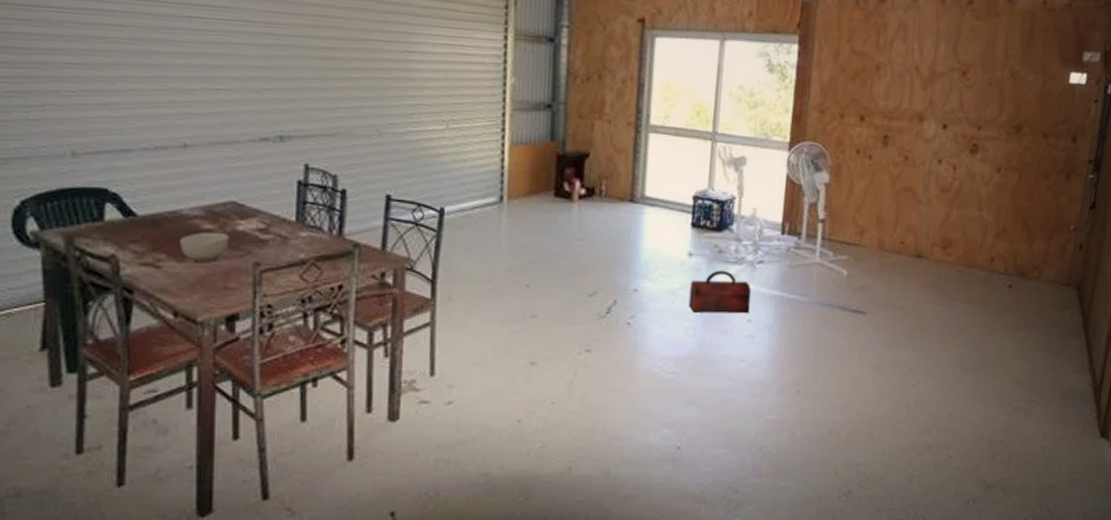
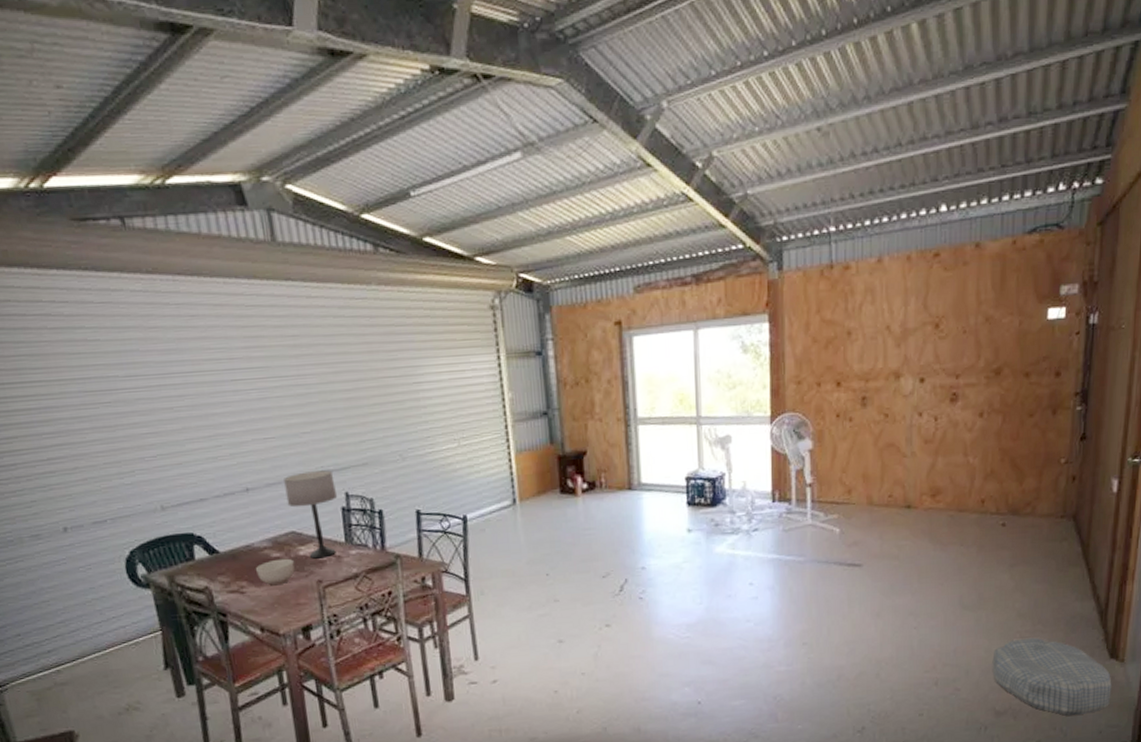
table lamp: none [232,134,295,237] -> present [284,470,338,559]
toolbox: present [688,270,752,314] -> none [692,541,751,582]
dog bed: none [986,408,1101,494] -> present [992,637,1112,716]

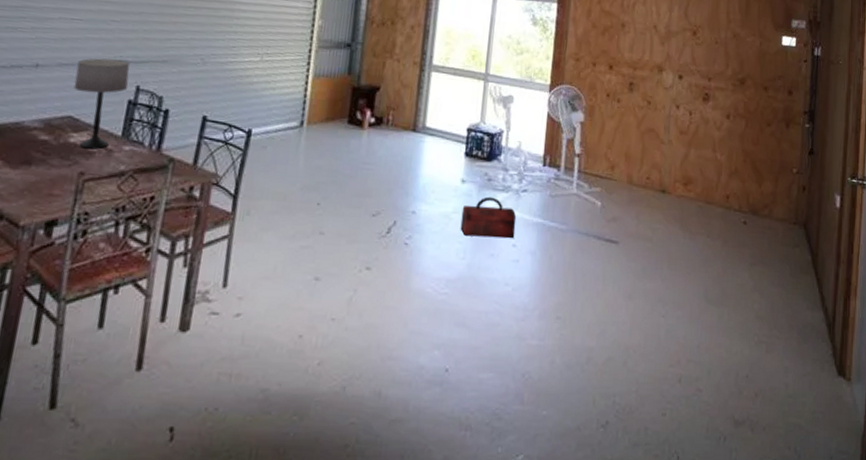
bowl: present [255,558,295,586] -> none [16,142,62,171]
toolbox: none [692,541,751,582] -> present [460,196,517,238]
dog bed: present [992,637,1112,716] -> none [732,342,841,435]

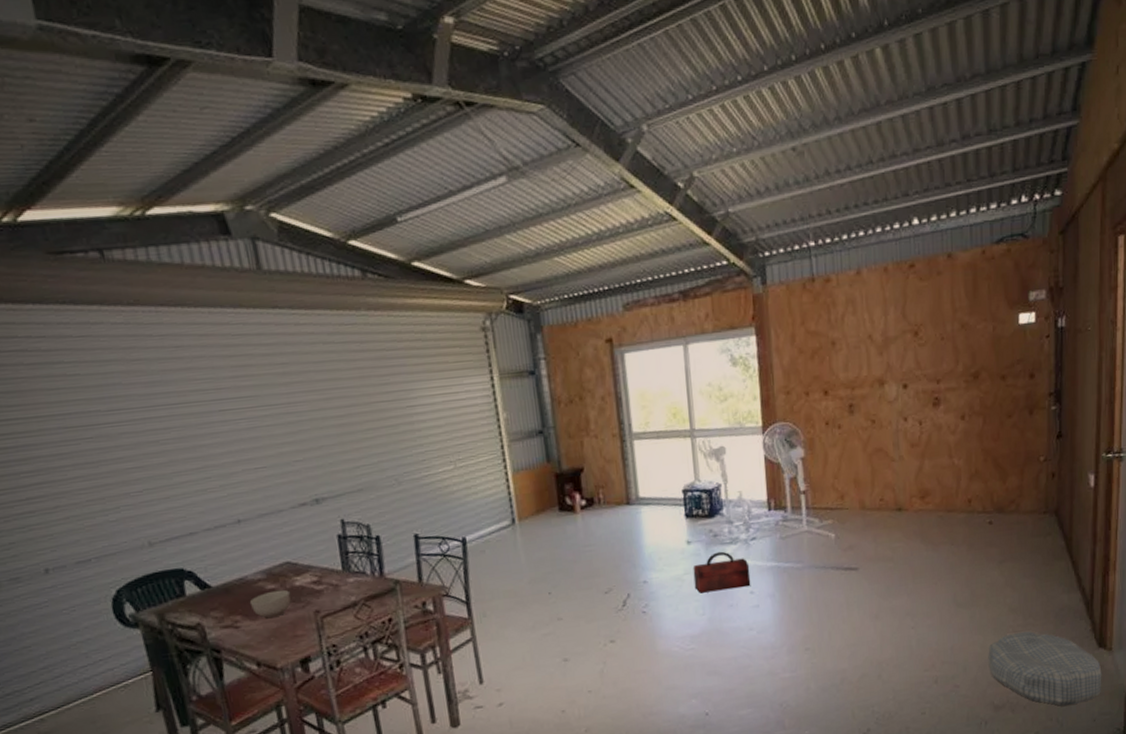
bowl: none [16,142,62,171] -> present [249,589,291,619]
table lamp: present [73,58,130,150] -> none [276,498,333,589]
dog bed: none [732,342,841,435] -> present [988,631,1102,706]

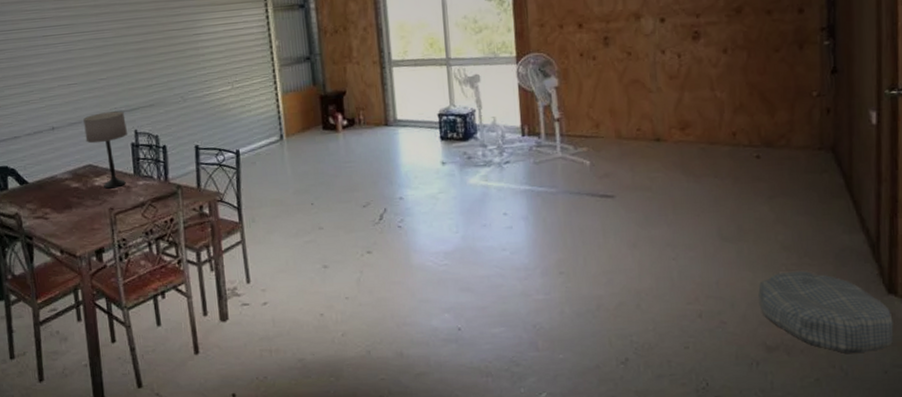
bowl: present [249,589,291,619] -> none [57,188,91,213]
table lamp: none [276,498,333,589] -> present [83,111,128,189]
toolbox: present [693,551,751,594] -> none [447,173,504,212]

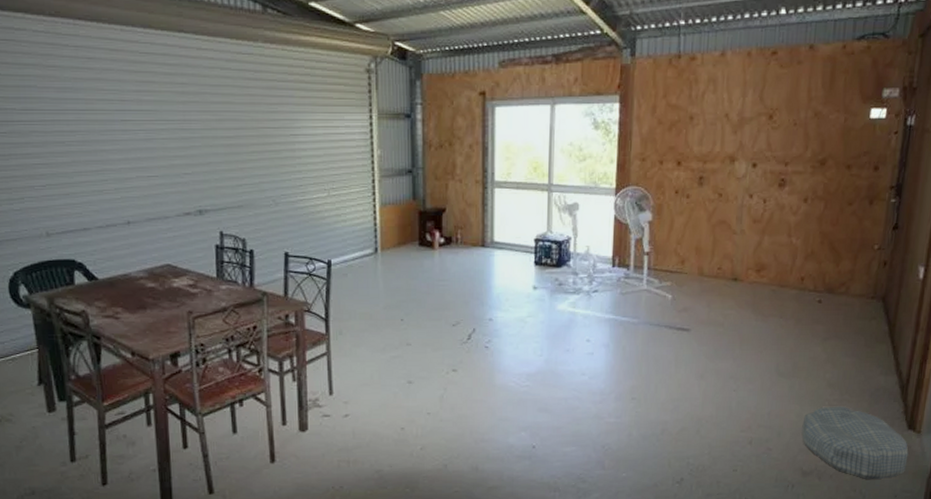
table lamp: present [83,111,128,189] -> none [163,210,213,291]

